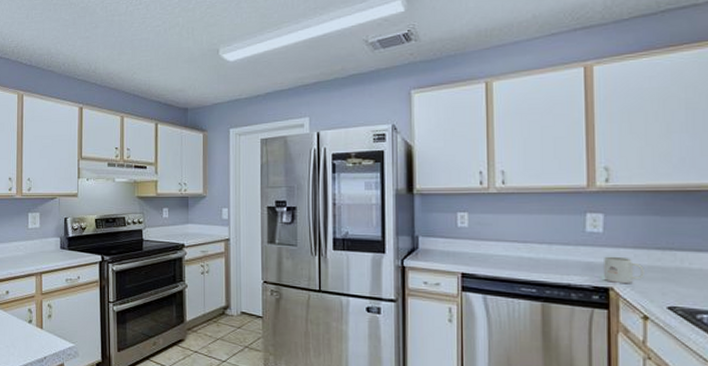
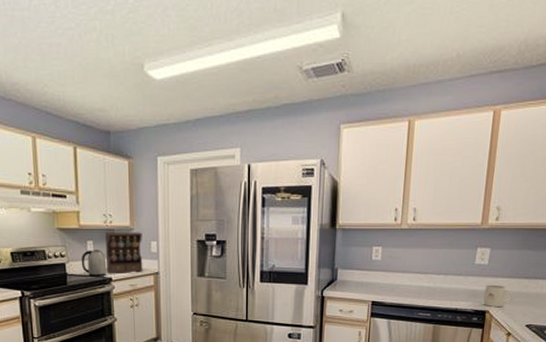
kettle: none [156,215,179,243] -> present [81,249,106,277]
spice rack: none [179,199,214,240] -> present [105,232,143,274]

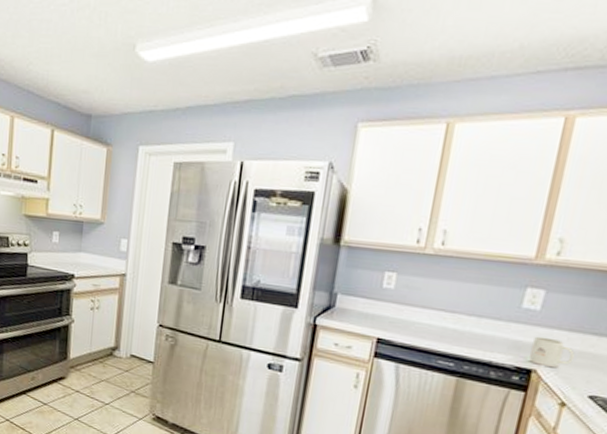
kettle: present [81,249,106,277] -> none [44,241,70,273]
spice rack: present [105,232,143,274] -> none [69,223,113,272]

